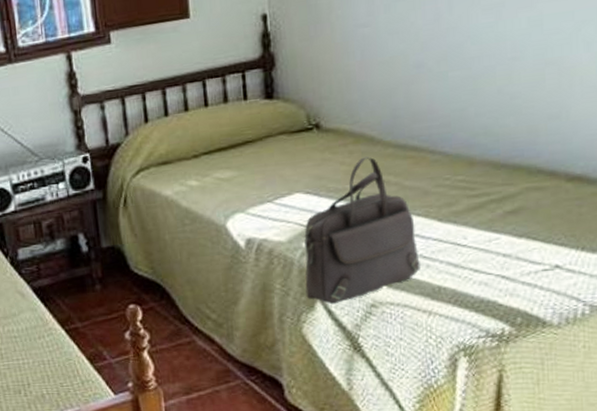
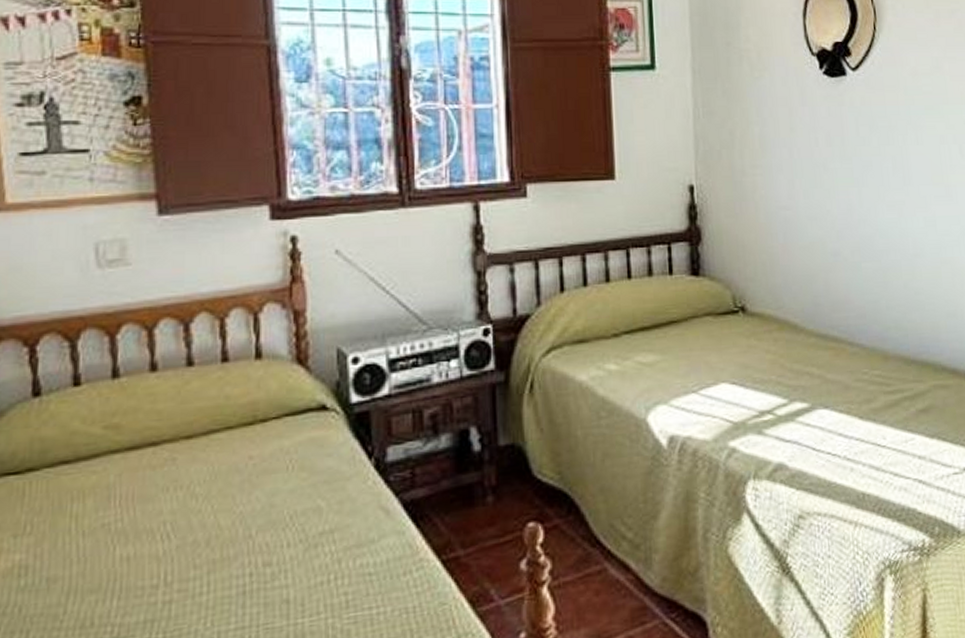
handbag: present [303,156,420,305] -> none [729,345,845,517]

